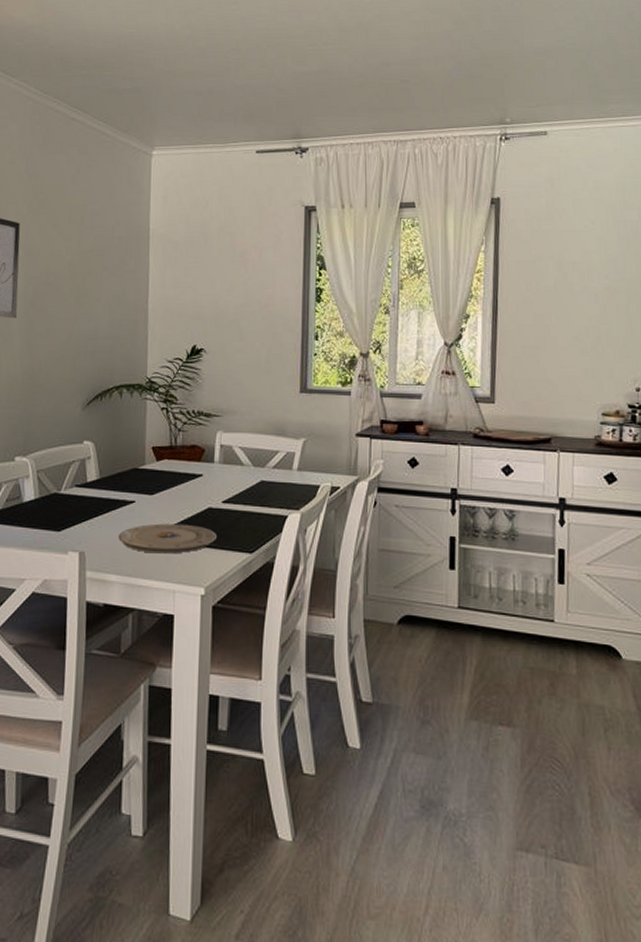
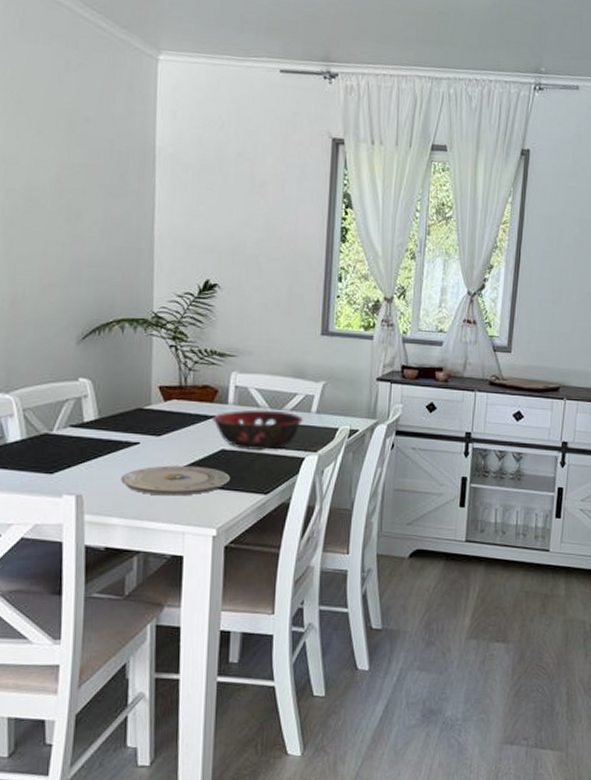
decorative bowl: none [200,468,285,508] -> present [212,409,303,450]

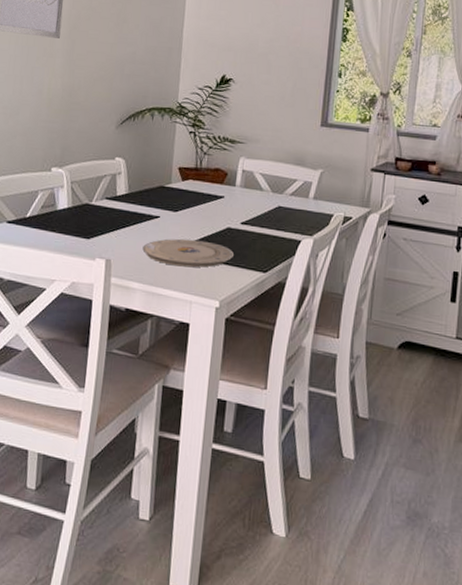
decorative bowl: present [212,409,303,450] -> none [221,192,301,230]

